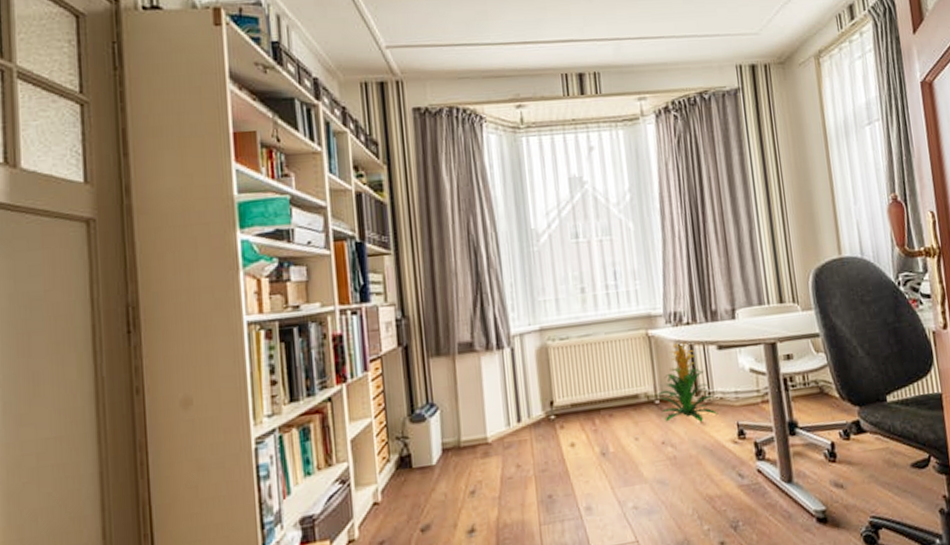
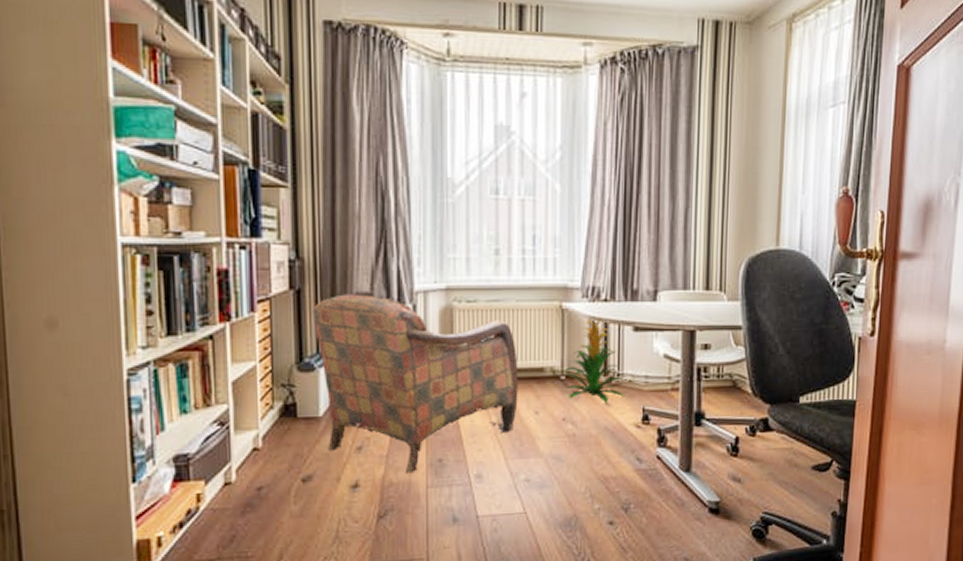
armchair: none [420,341,618,513] -> present [313,292,518,474]

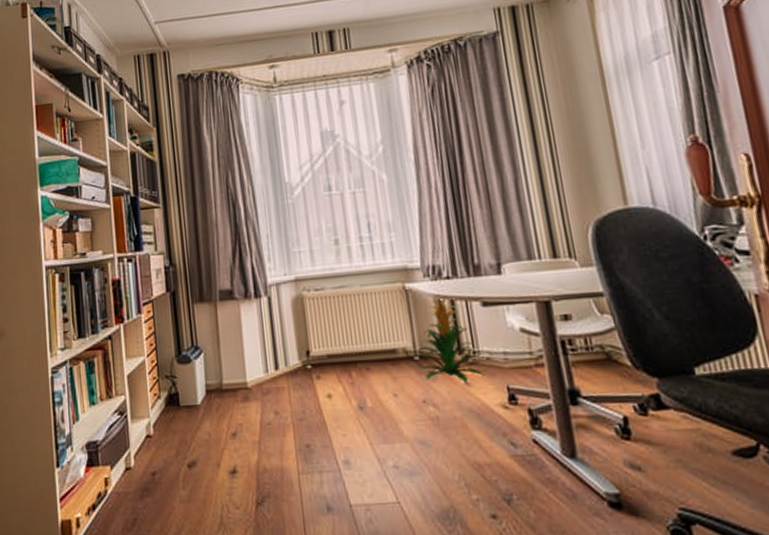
armchair: present [313,292,518,474] -> none [186,289,376,460]

